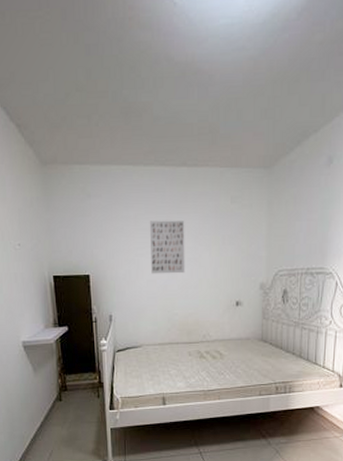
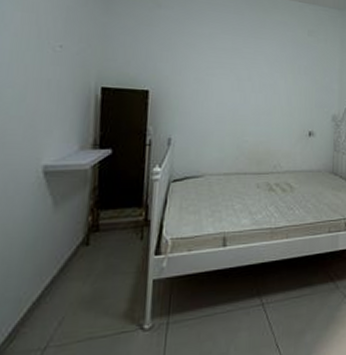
wall art: present [150,220,185,274] -> none [222,41,262,99]

